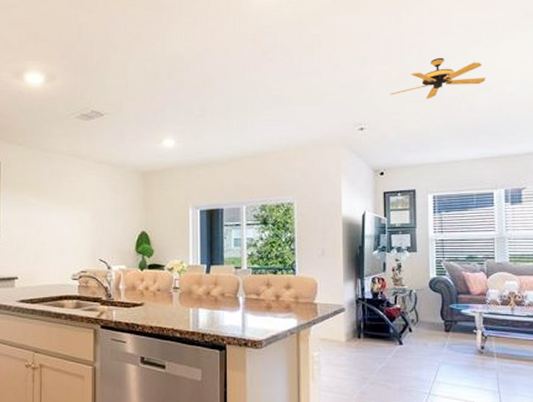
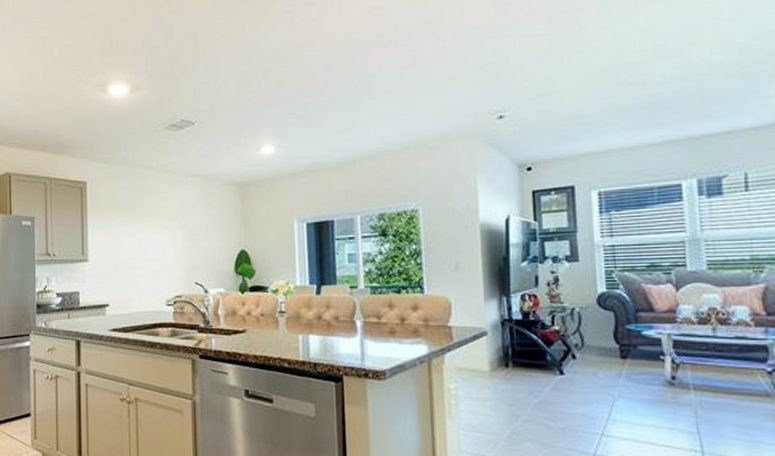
ceiling fan: present [390,57,486,99] -> none [536,21,666,75]

